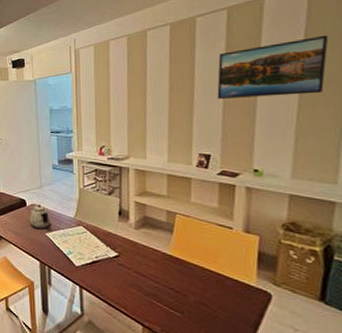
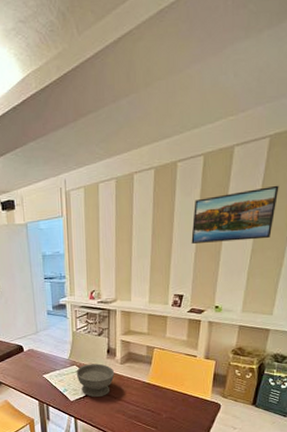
teapot: present [29,204,50,229] -> none [26,349,47,372]
bowl: none [82,225,128,265] -> present [76,363,115,397]

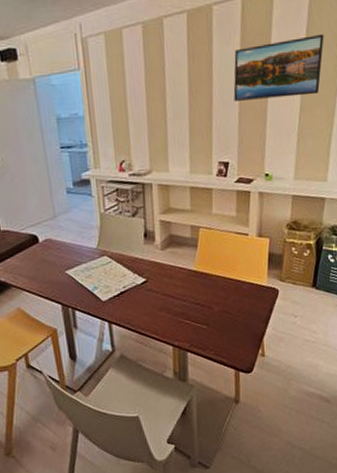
bowl: present [76,363,115,397] -> none [107,251,155,294]

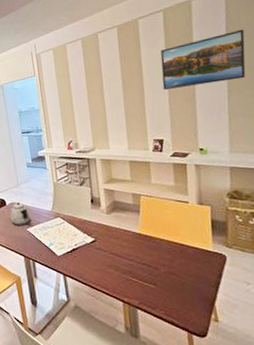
teapot: none [42,238,70,268] -> present [9,202,30,225]

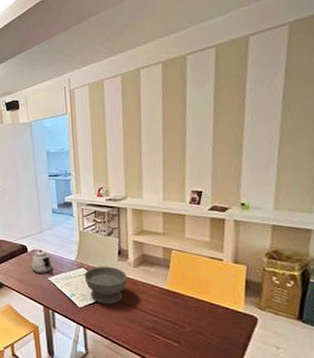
bowl: none [60,214,102,251] -> present [84,266,128,303]
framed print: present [160,29,246,90] -> none [207,72,306,136]

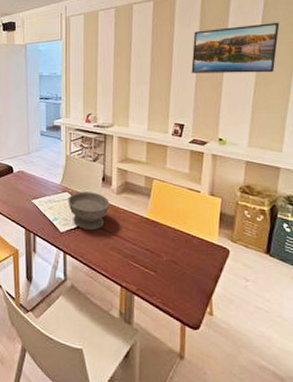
teapot: present [31,249,52,273] -> none [16,171,37,196]
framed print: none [207,72,306,136] -> present [191,22,280,73]

